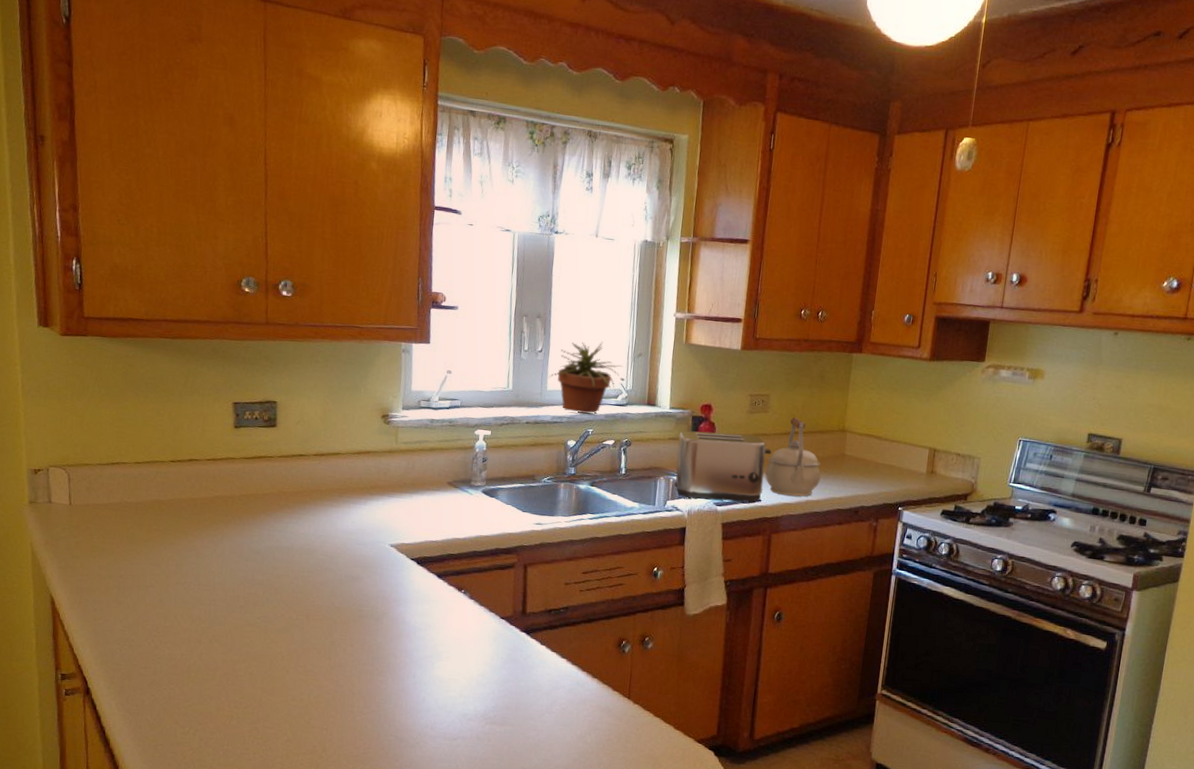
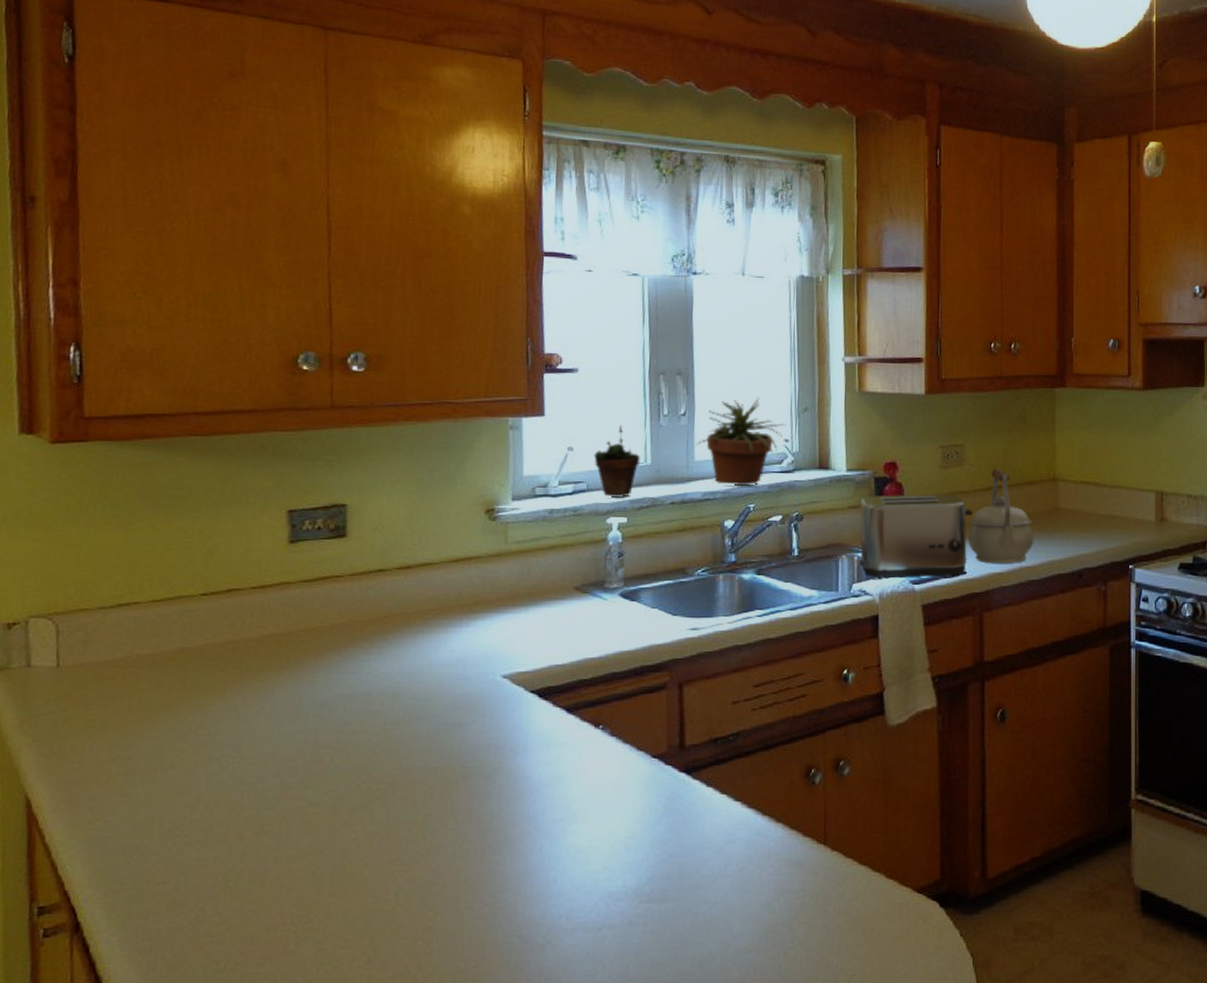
succulent plant: none [467,356,504,415] -> present [594,425,640,498]

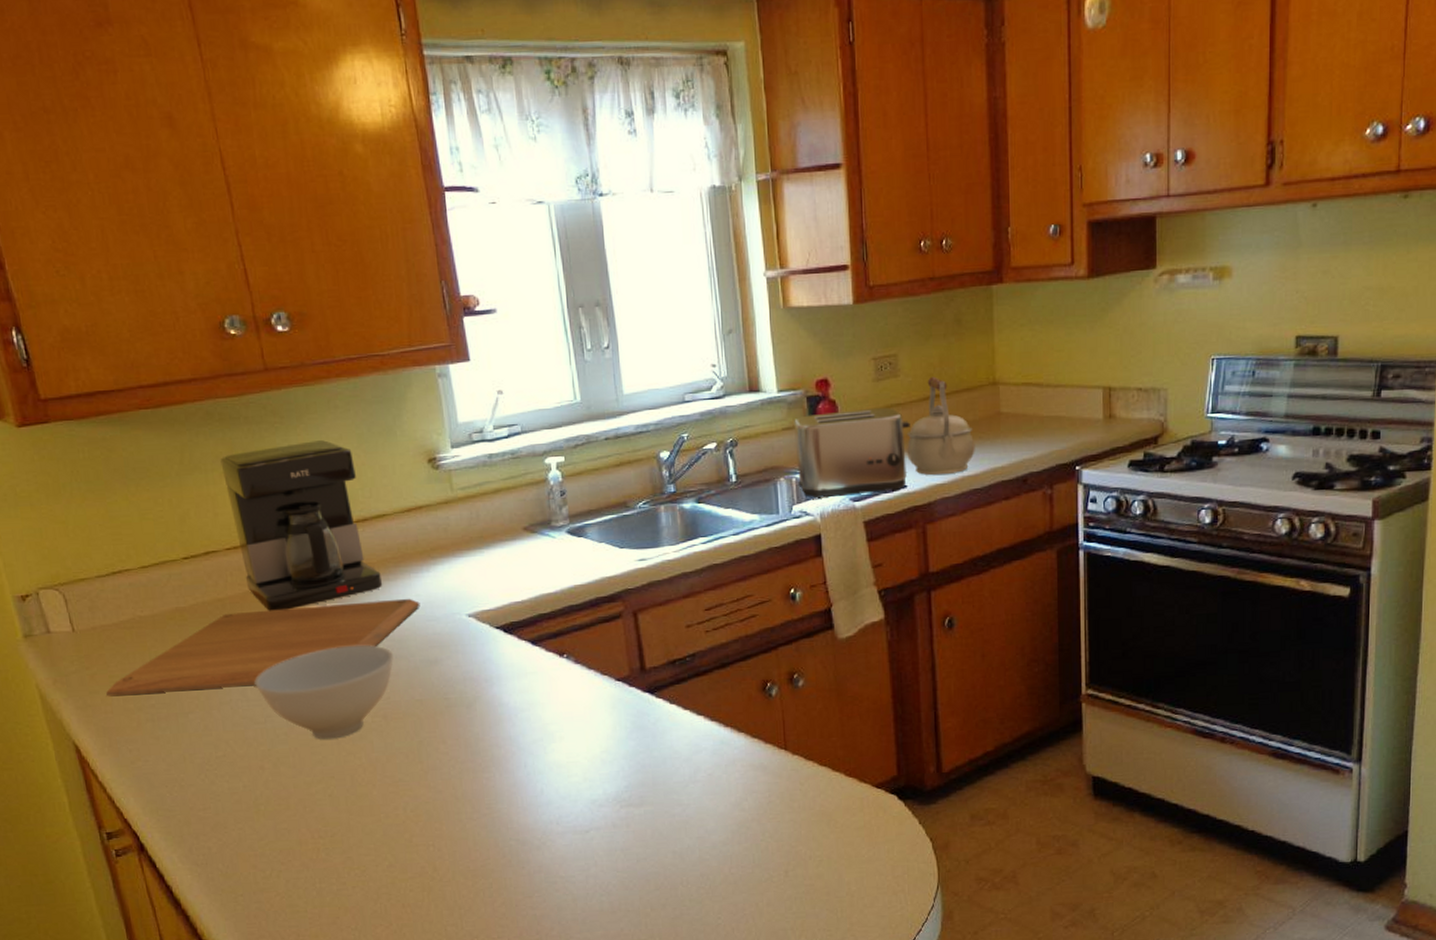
chopping board: none [79,653,453,744] -> present [106,598,420,697]
bowl: none [252,701,415,807] -> present [254,645,394,739]
coffee maker: none [264,482,416,658] -> present [220,440,383,611]
succulent plant: present [594,425,640,498] -> none [524,364,570,438]
potted plant: present [695,397,786,487] -> none [622,322,712,417]

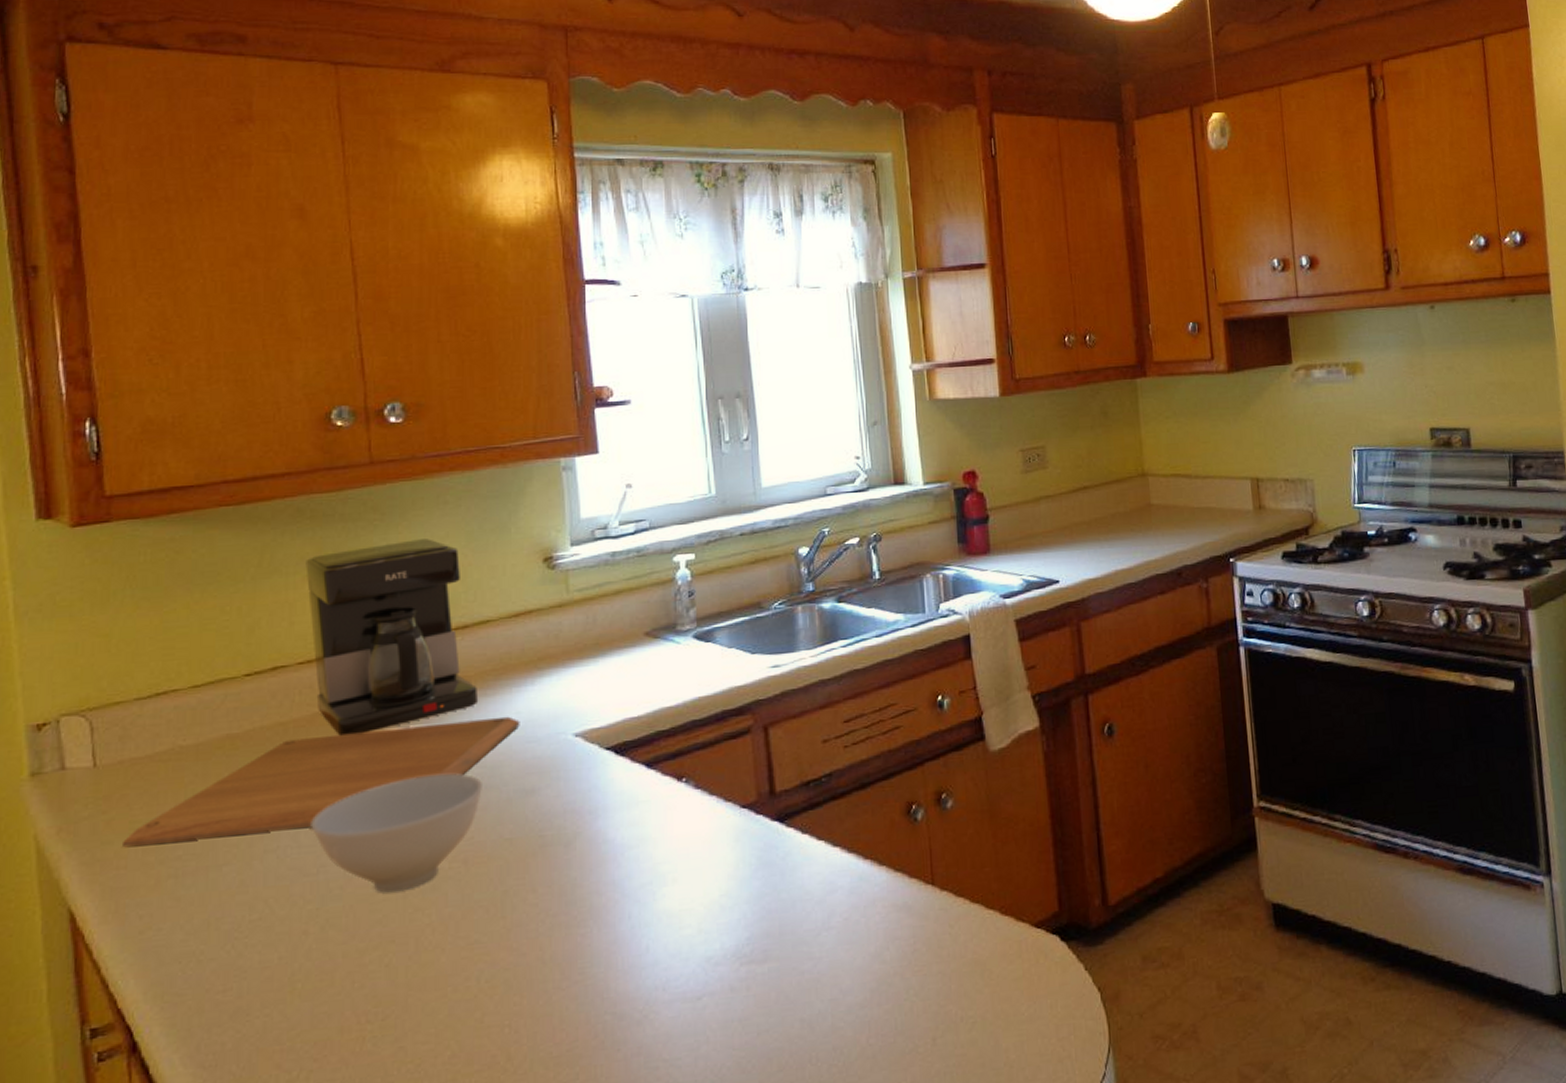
toaster: present [794,407,910,499] -> none [941,499,1061,596]
kettle: present [907,376,975,476] -> none [1057,468,1128,570]

